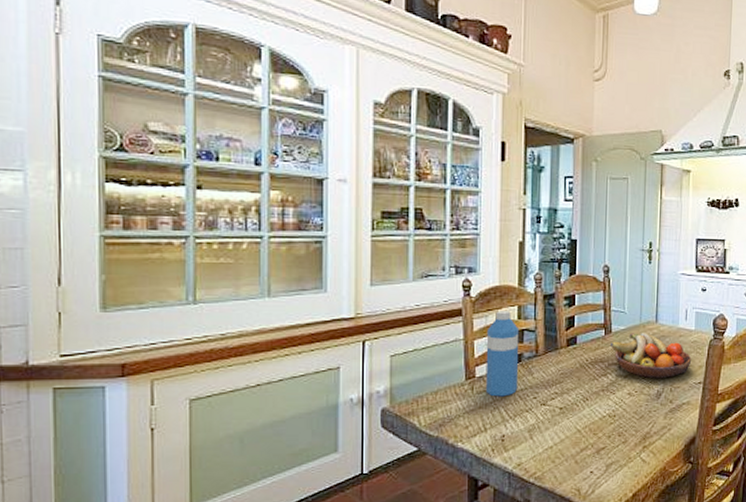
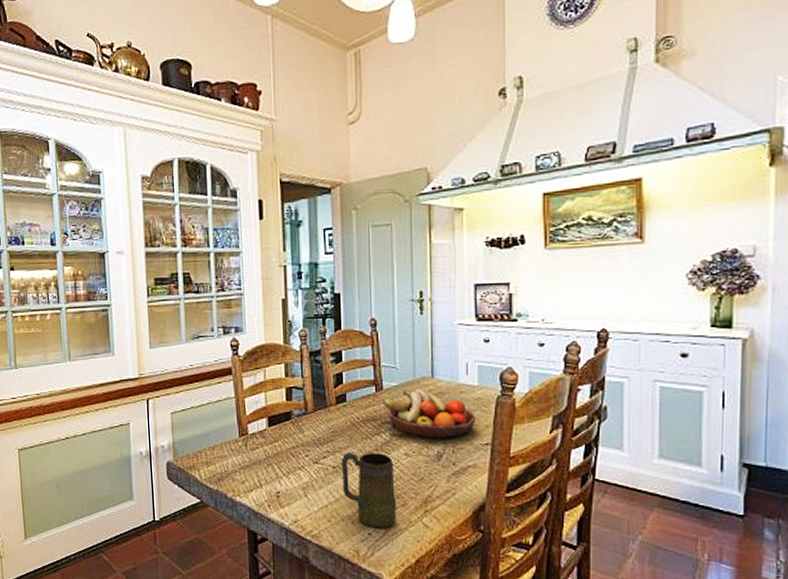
water bottle: present [485,311,520,397] -> none [256,369,290,454]
mug: none [568,393,619,466] -> present [341,453,397,528]

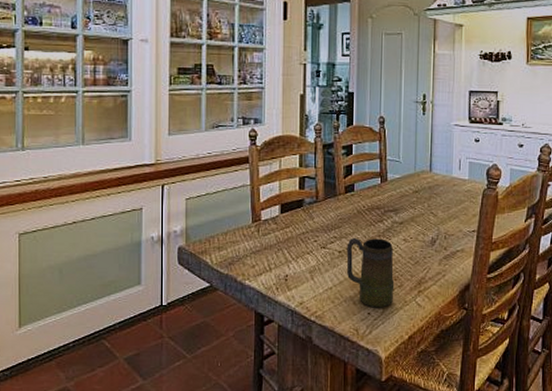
fruit bowl: present [383,389,476,439] -> none [387,181,466,226]

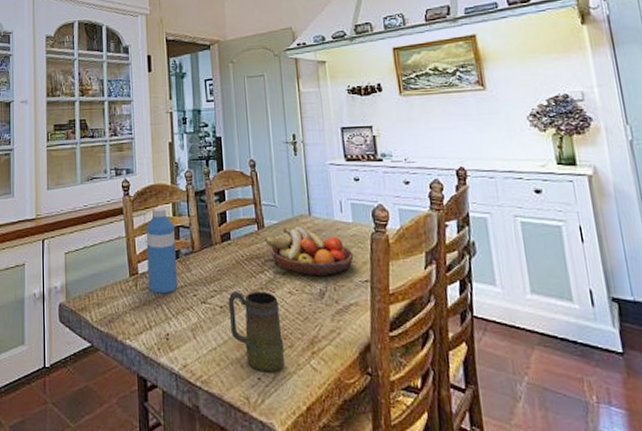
water bottle: none [270,159,301,239] -> present [145,208,178,294]
fruit bowl: none [387,181,466,226] -> present [265,227,354,277]

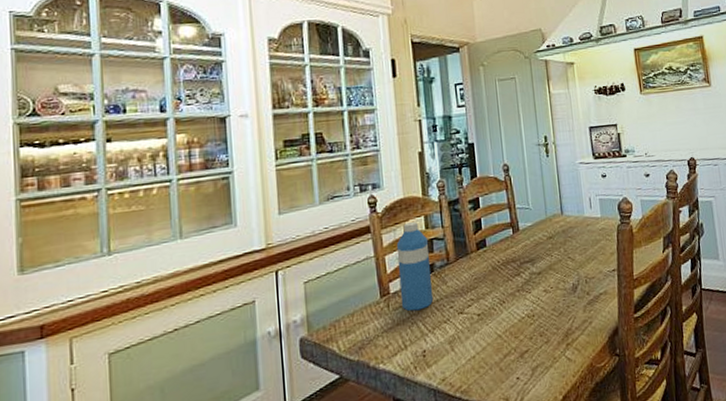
mug: present [228,291,285,372] -> none [485,293,542,371]
fruit bowl: present [265,227,354,277] -> none [520,226,603,273]

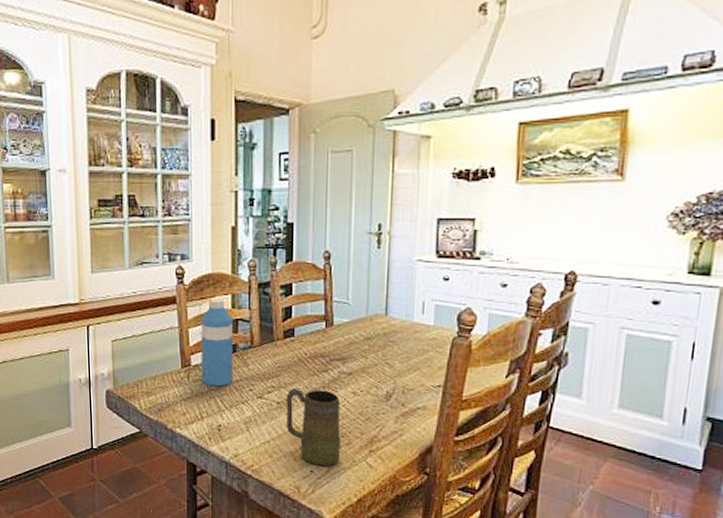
mug: none [485,293,542,371] -> present [286,389,342,466]

